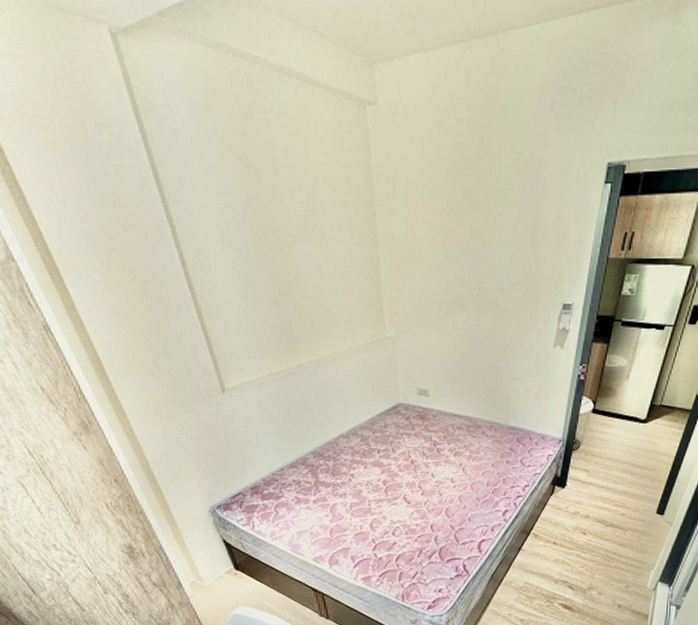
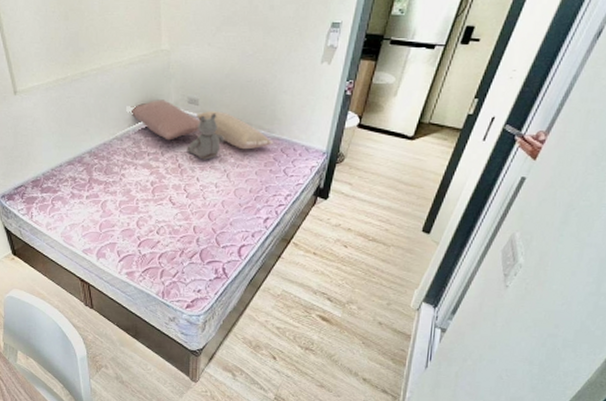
pillow: none [354,392,432,436] -> present [129,99,201,141]
stuffed bear: none [419,404,459,454] -> present [187,113,225,160]
pillow: none [428,402,508,442] -> present [197,111,273,150]

